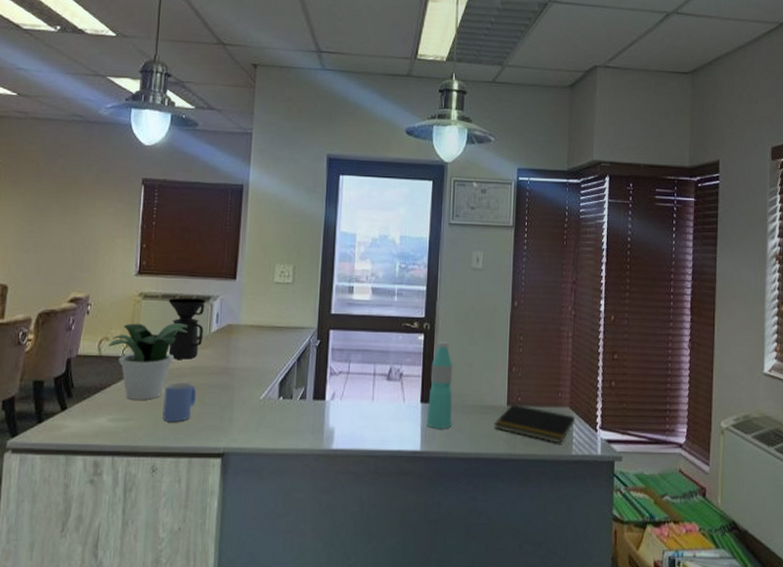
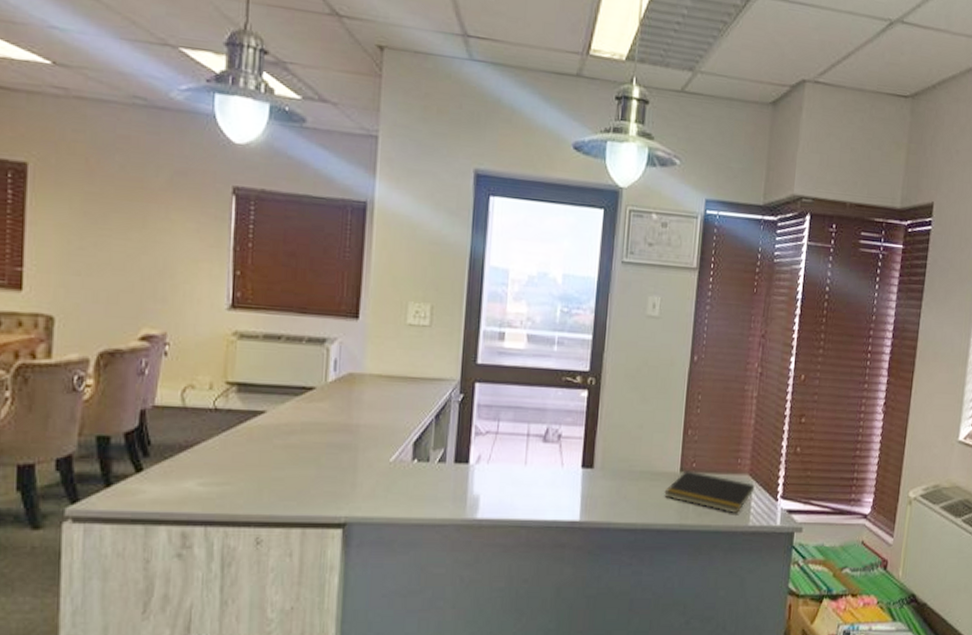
potted plant: present [108,323,188,400] -> none [194,368,298,461]
mug: present [162,382,196,422] -> none [268,440,309,487]
coffee maker: present [168,298,206,360] -> none [271,339,320,414]
water bottle: present [426,341,453,429] -> none [587,398,621,497]

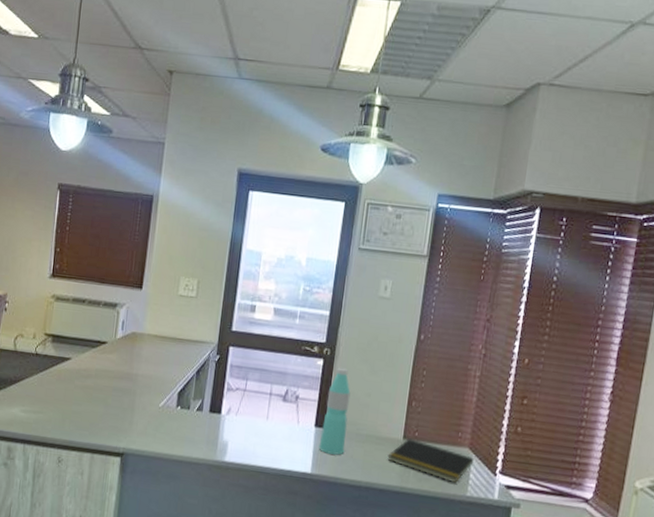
water bottle: none [587,398,621,497] -> present [318,367,351,455]

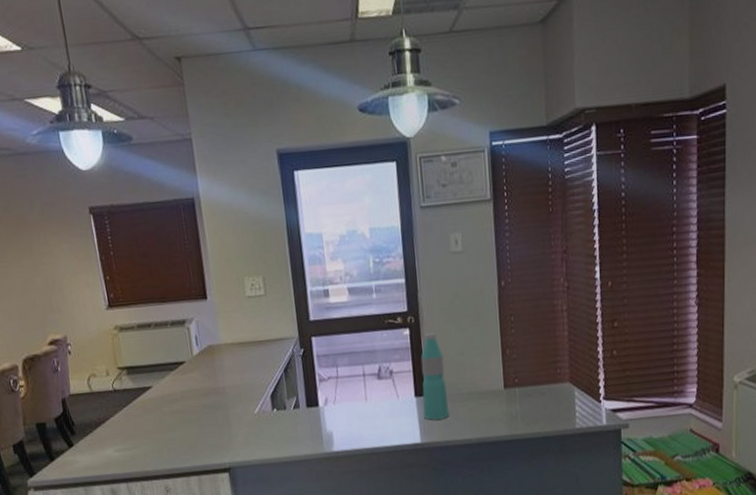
notepad: present [387,438,474,484] -> none [492,385,577,419]

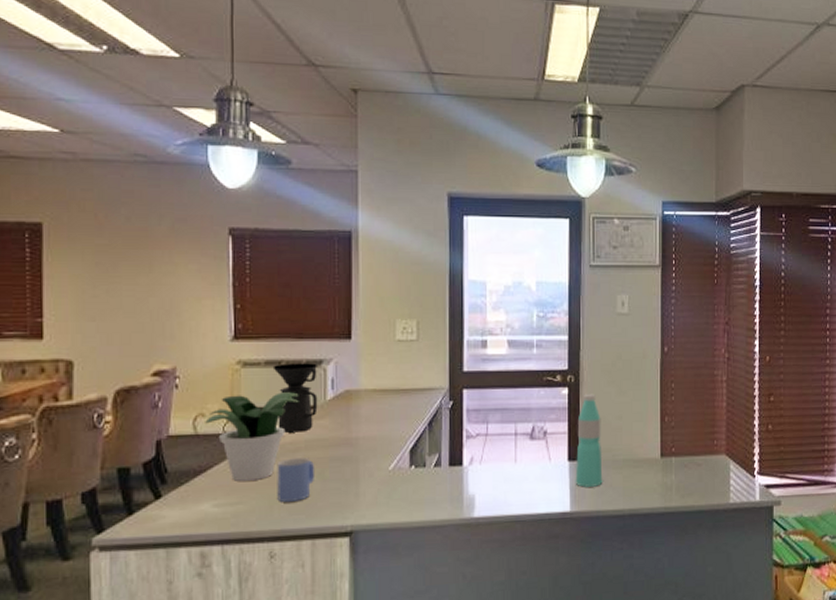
potted plant: none [97,350,171,430] -> present [205,392,299,481]
coffee maker: none [144,323,187,386] -> present [272,363,318,433]
mug: none [160,407,193,446] -> present [277,458,314,502]

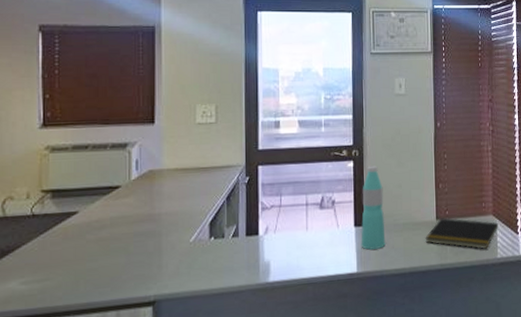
potted plant: present [205,392,299,481] -> none [13,174,105,259]
coffee maker: present [272,363,318,433] -> none [80,146,123,212]
mug: present [277,458,314,502] -> none [83,234,119,277]
notepad: none [647,455,732,493] -> present [425,217,499,250]

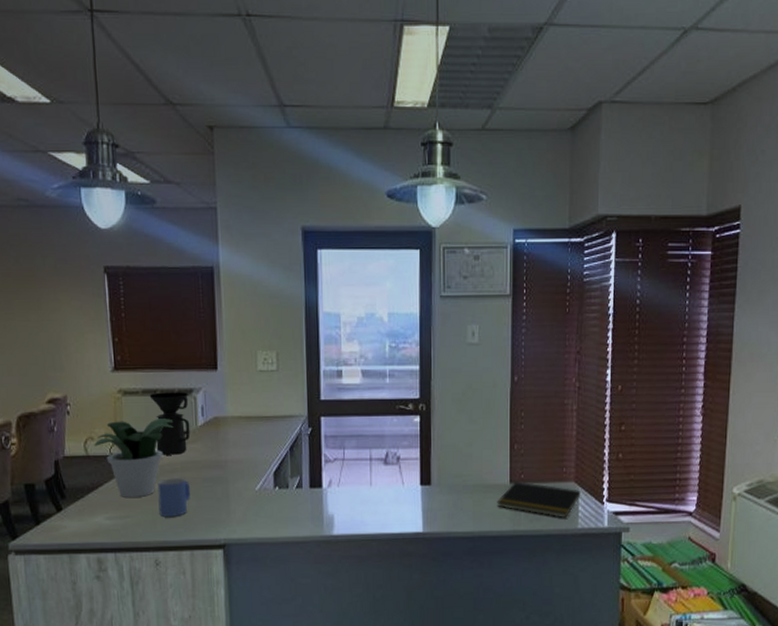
potted plant: none [13,174,105,259] -> present [94,418,174,497]
coffee maker: none [80,146,123,212] -> present [149,392,190,455]
mug: none [83,234,119,277] -> present [157,478,190,517]
water bottle: present [360,165,386,250] -> none [427,421,454,510]

